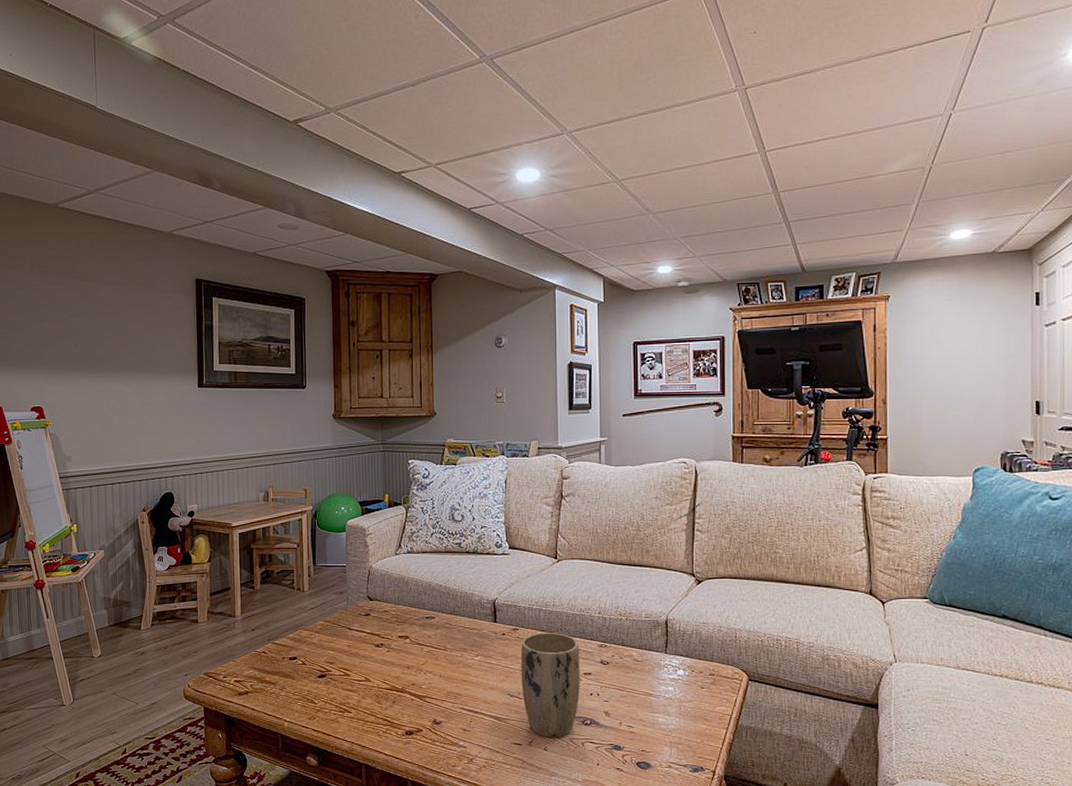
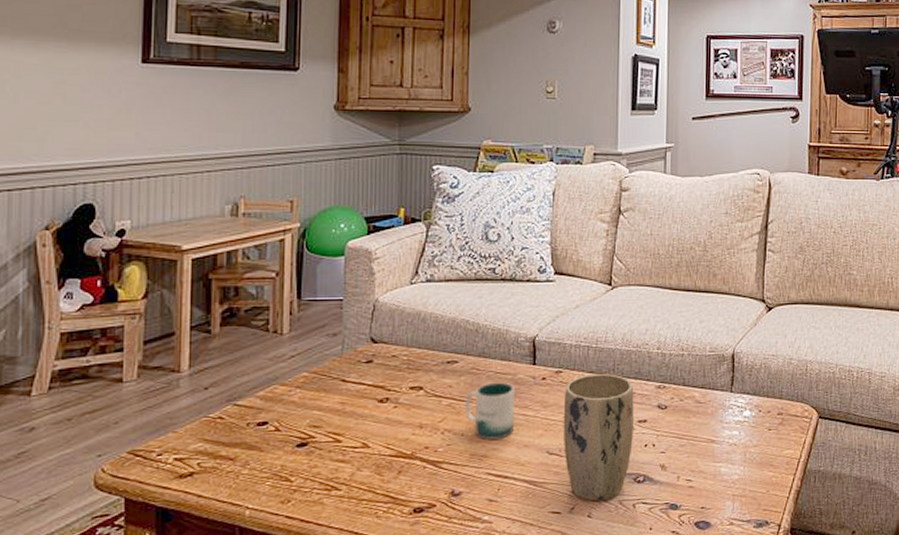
mug: none [441,635,481,681] -> present [464,382,515,440]

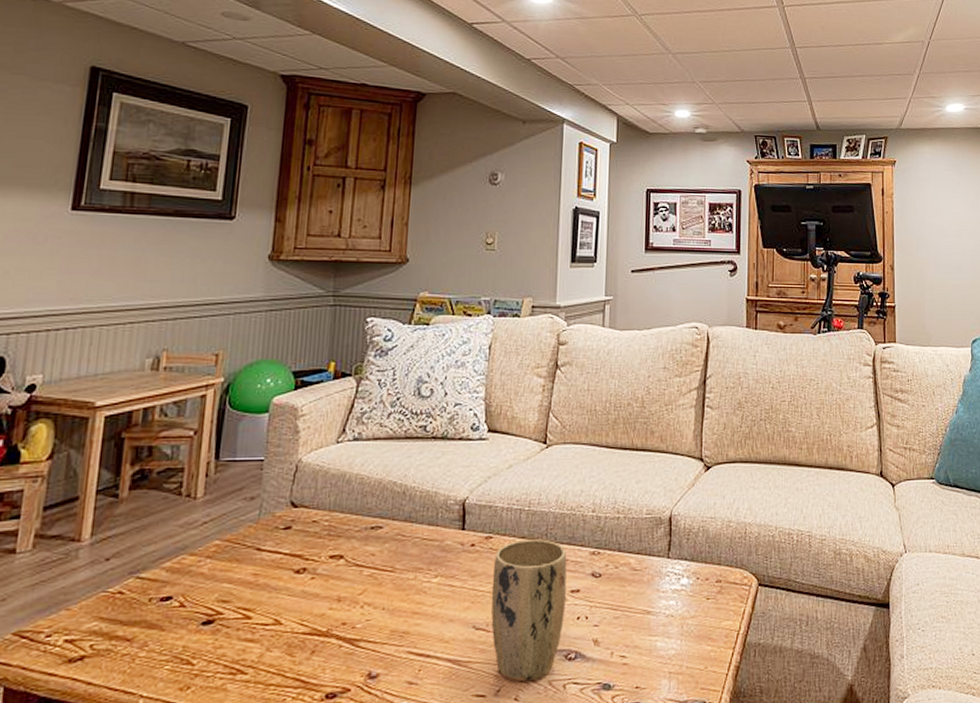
mug: present [464,382,515,440] -> none [387,549,441,614]

